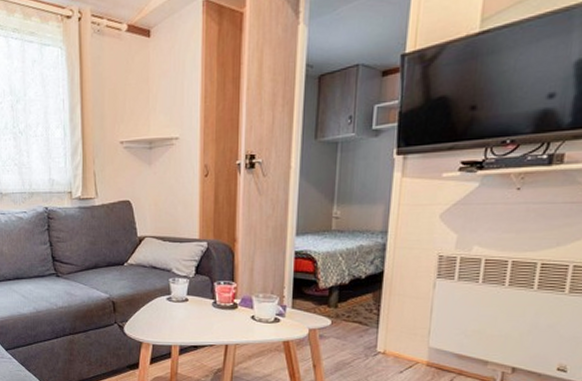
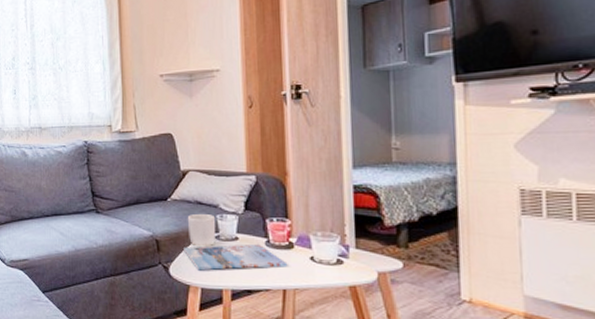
magazine: none [138,304,231,329] -> present [184,243,288,271]
mug: none [142,277,169,308] -> present [187,213,216,247]

